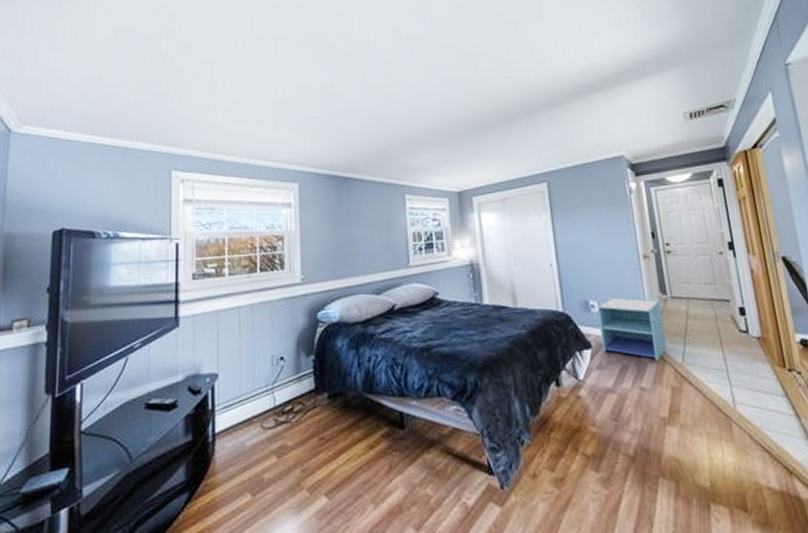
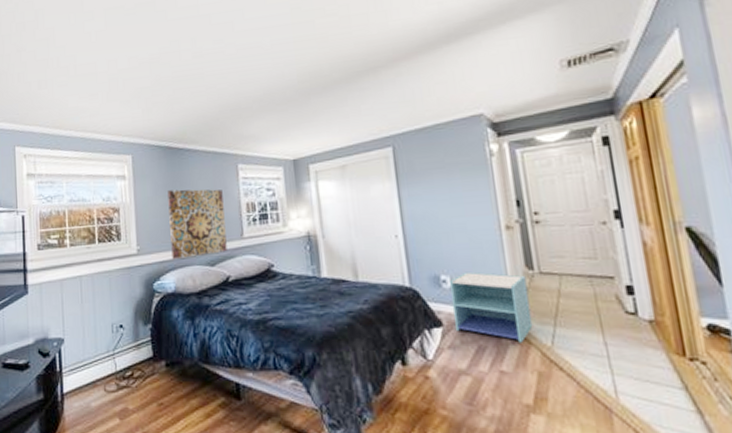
wall art: none [334,218,393,289] -> present [167,189,227,260]

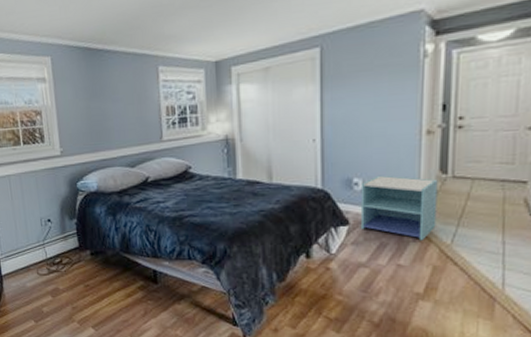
wall art: present [167,189,227,260] -> none [88,92,147,162]

